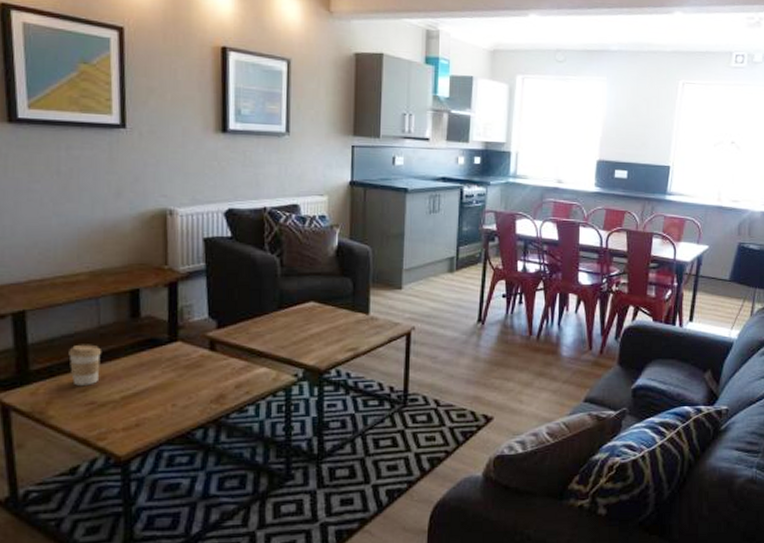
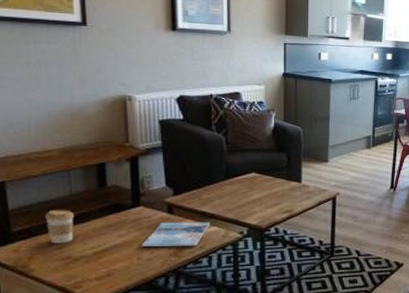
magazine: none [177,362,260,392] -> present [141,222,211,247]

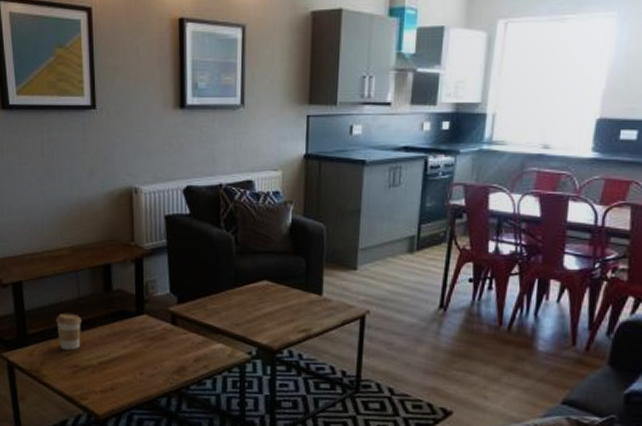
magazine: present [141,222,211,247] -> none [144,334,216,365]

